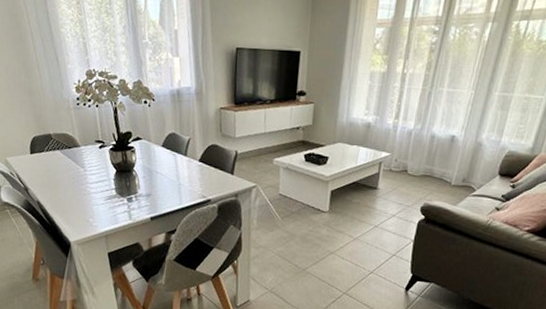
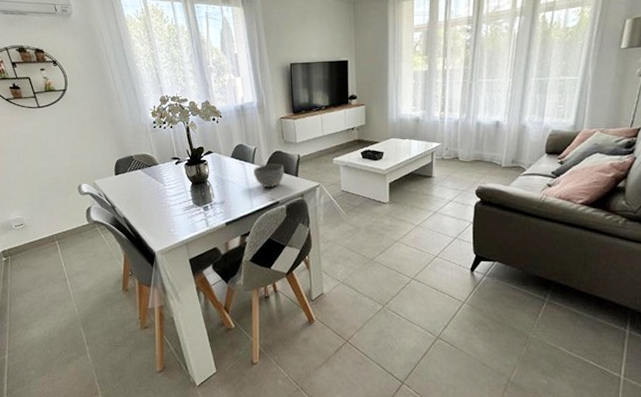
bowl: none [184,157,219,184] -> present [253,163,284,187]

